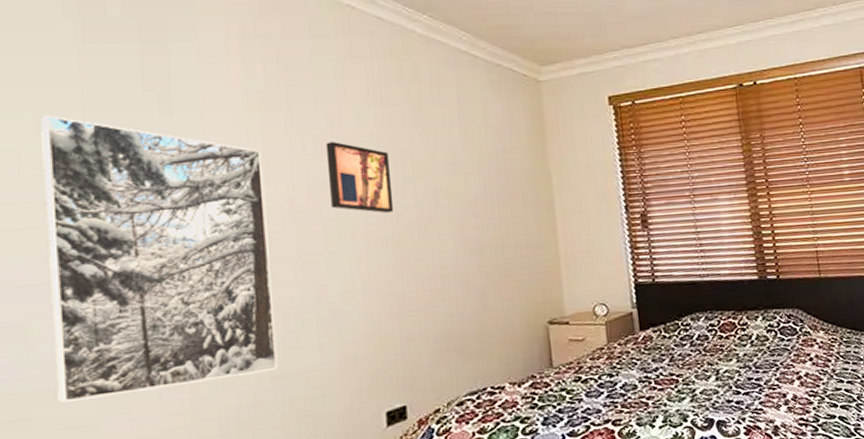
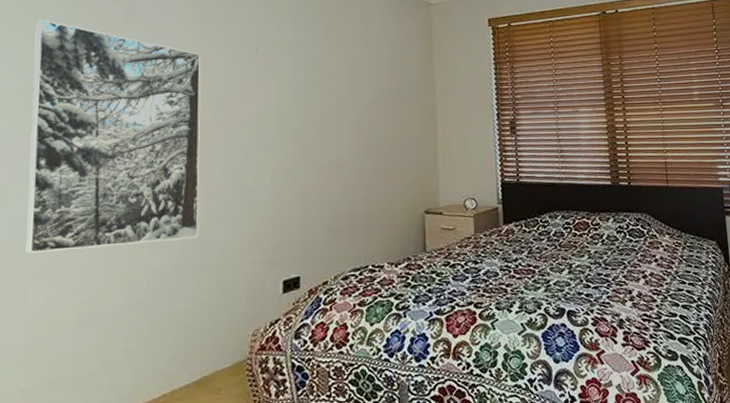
wall art: present [325,142,394,214] -> none [252,49,303,111]

